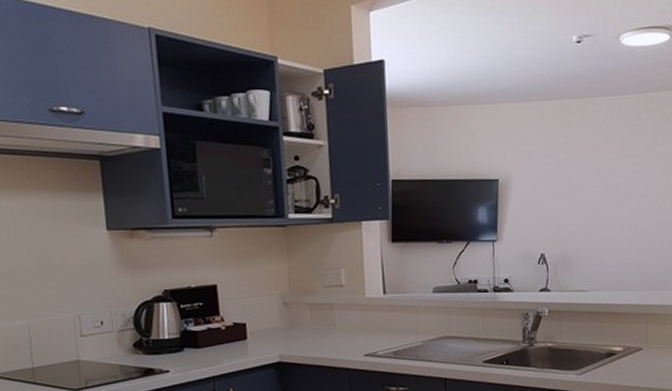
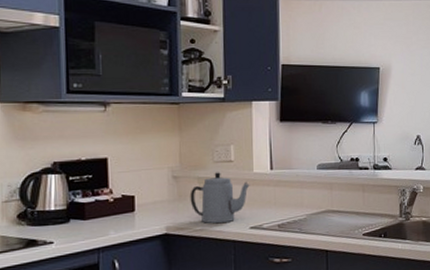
teapot: none [301,297,363,351] -> present [190,172,250,224]

